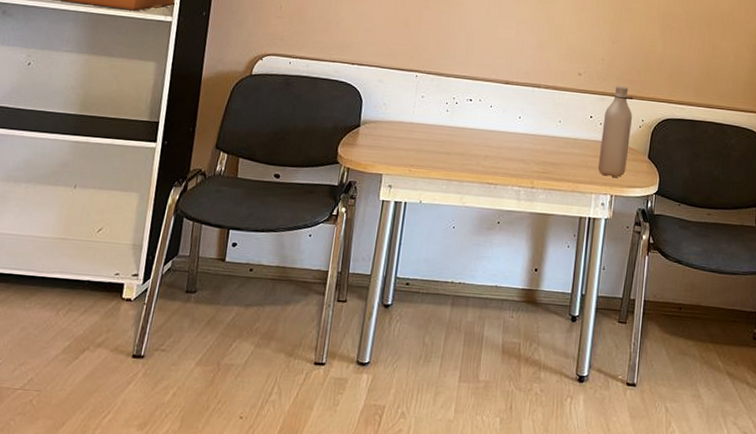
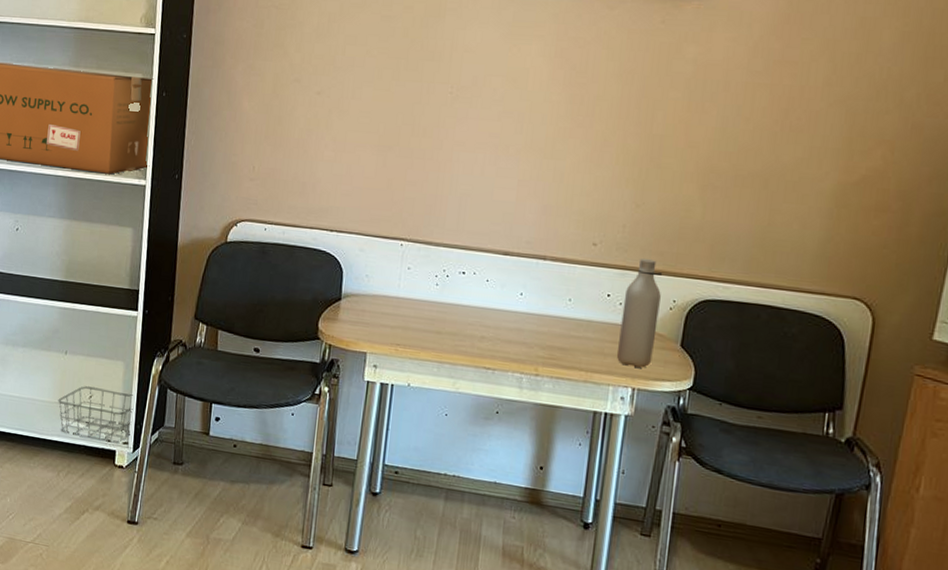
basket: none [62,219,147,276] -> present [58,386,133,443]

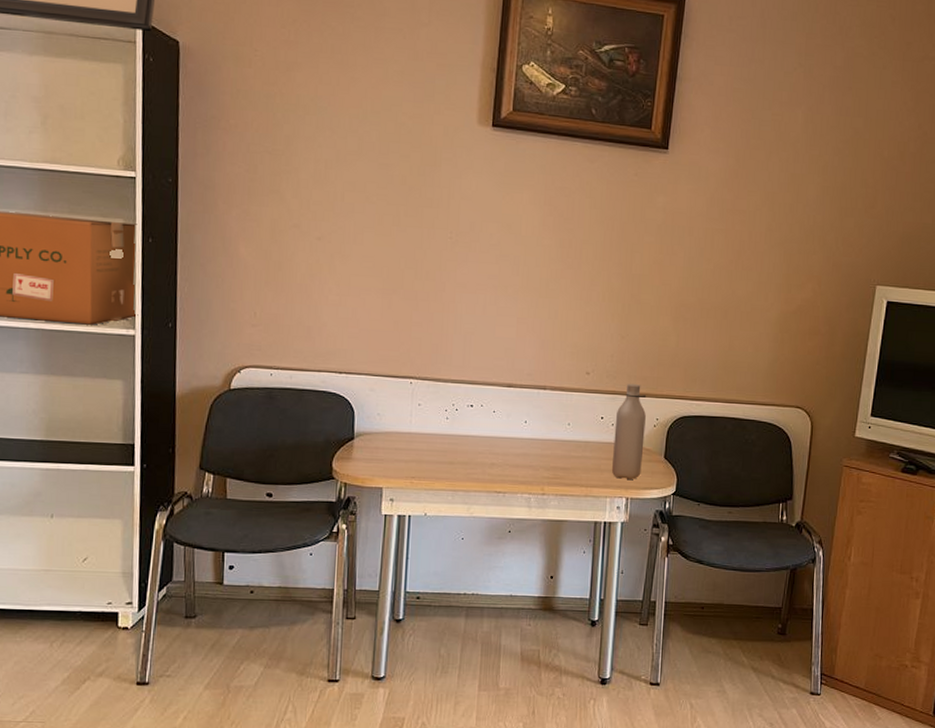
basket: present [58,386,133,443] -> none [45,549,135,605]

